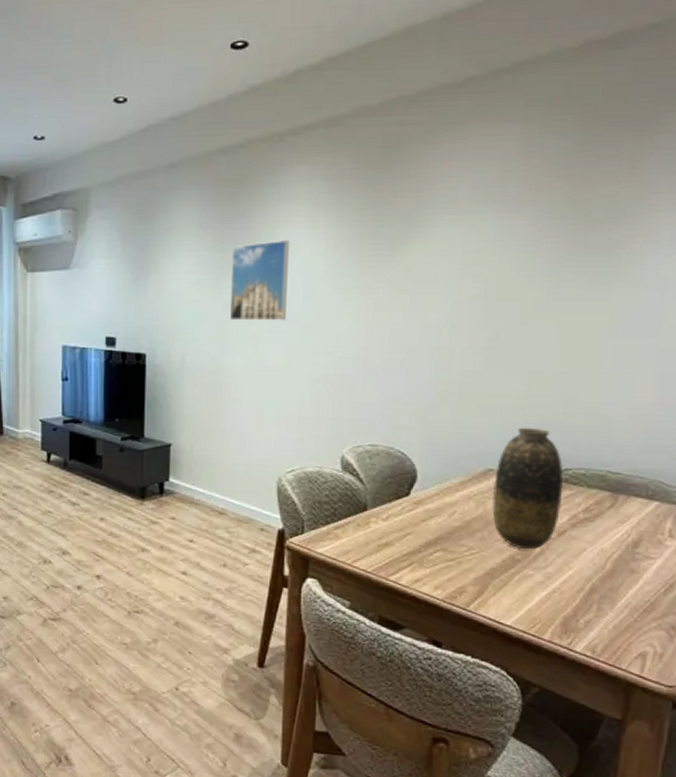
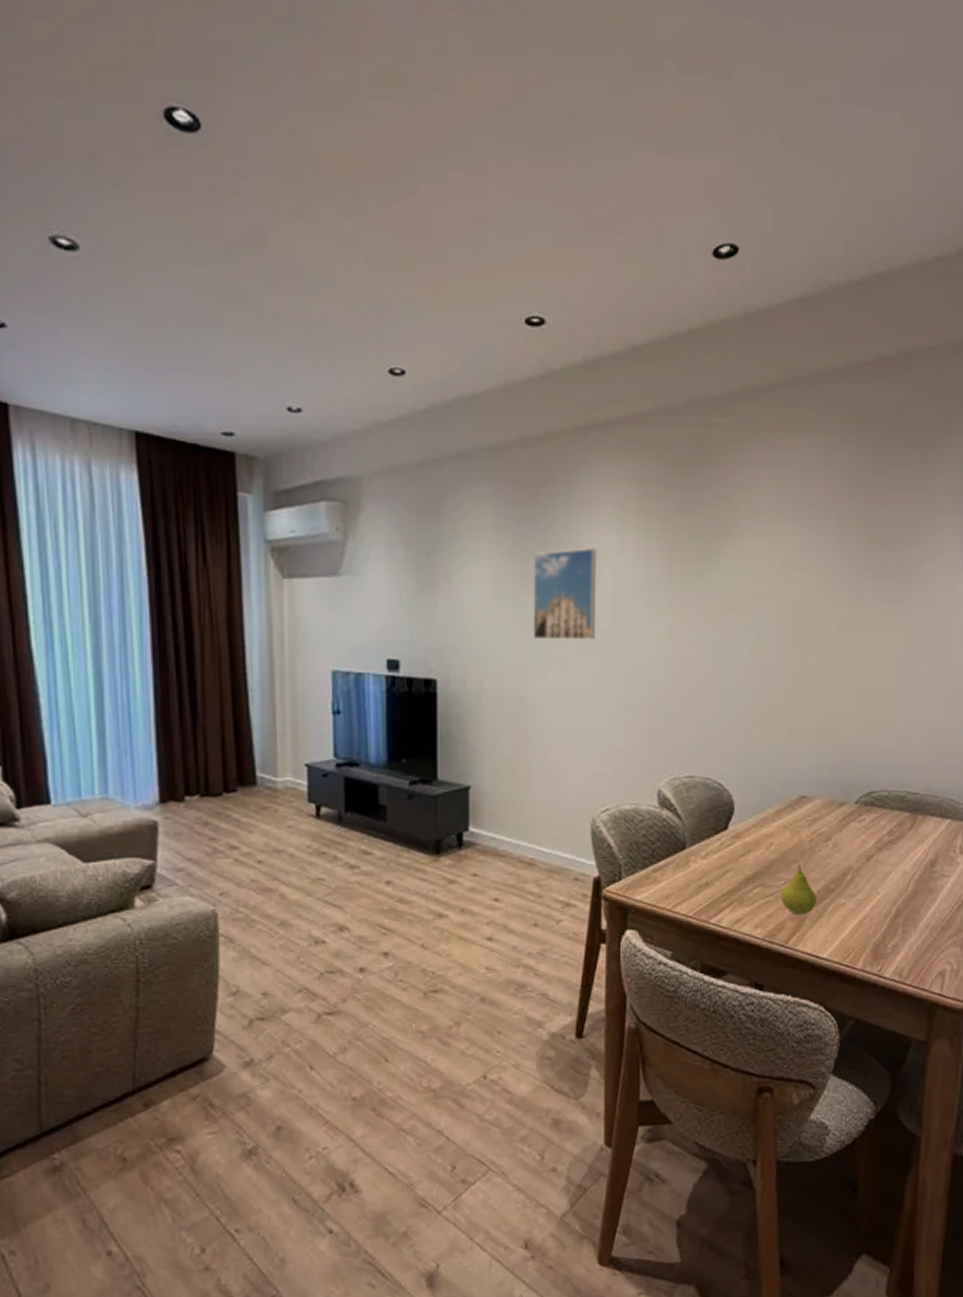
fruit: none [463,534,502,582] -> present [781,865,817,915]
vase: present [492,427,564,550] -> none [806,750,870,878]

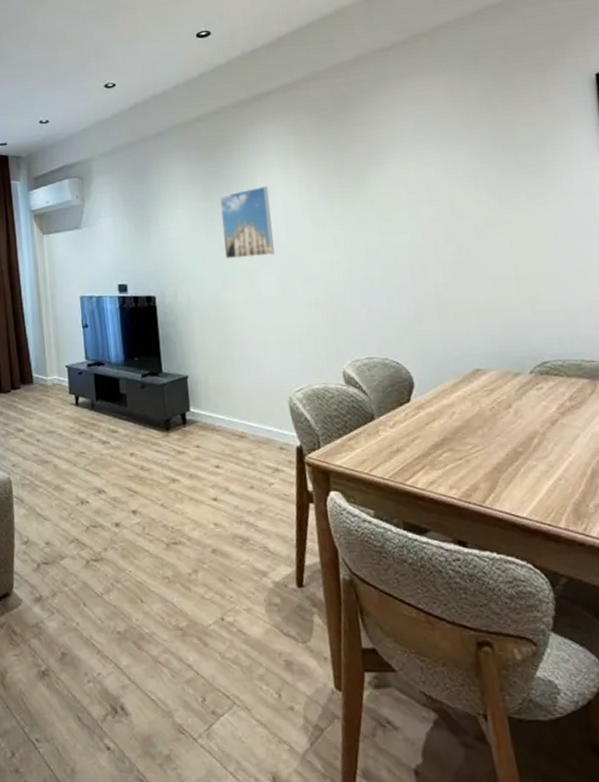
fruit: present [781,865,817,915] -> none [470,431,508,477]

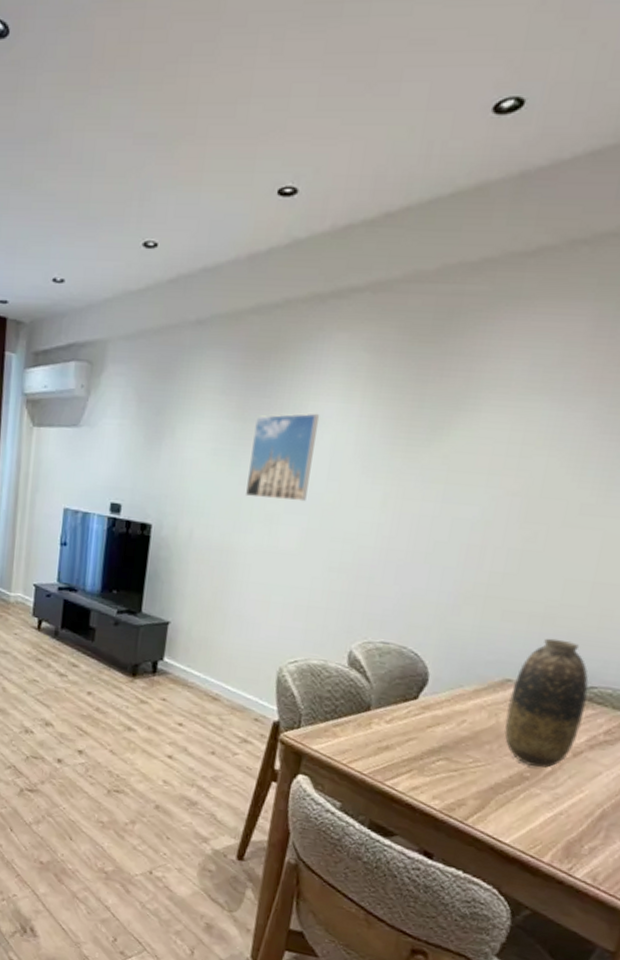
vase: none [482,327,549,442] -> present [504,638,589,768]

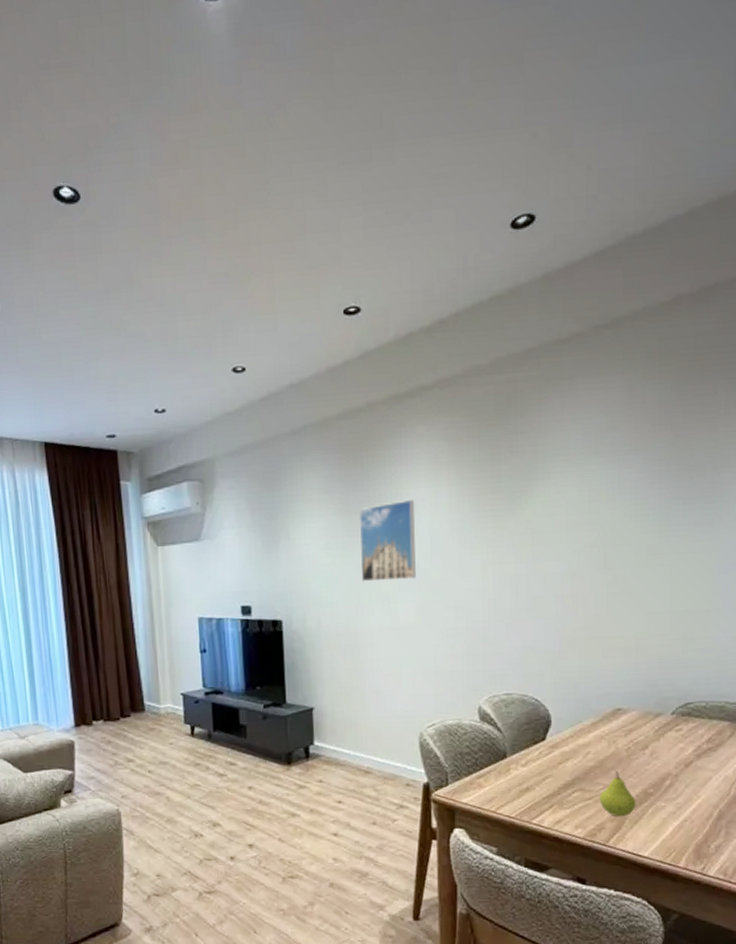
fruit: none [466,746,508,797] -> present [600,771,636,817]
vase: present [504,638,589,768] -> none [623,666,687,783]

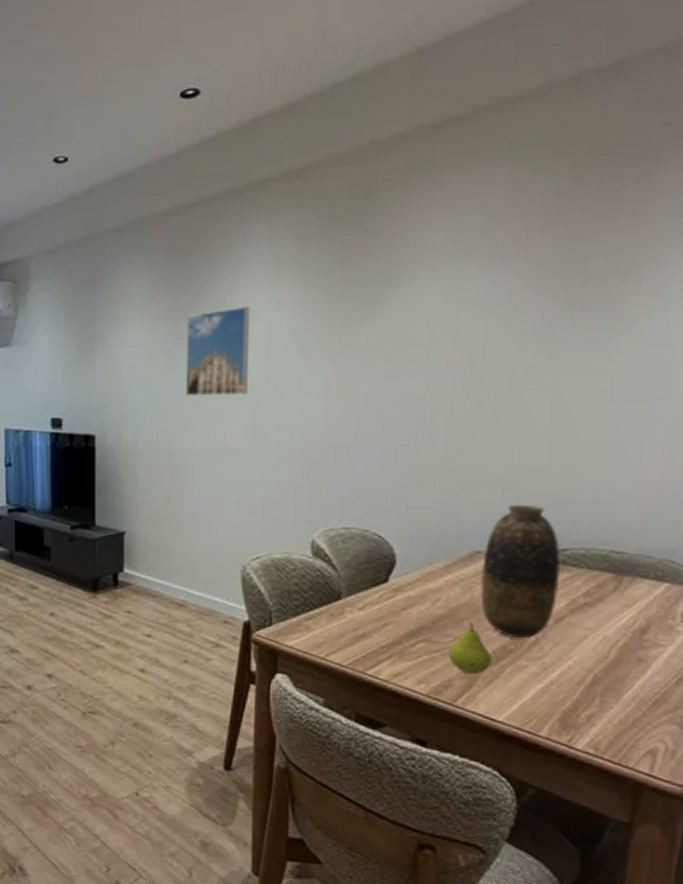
vase: none [623,666,687,783] -> present [480,504,562,639]

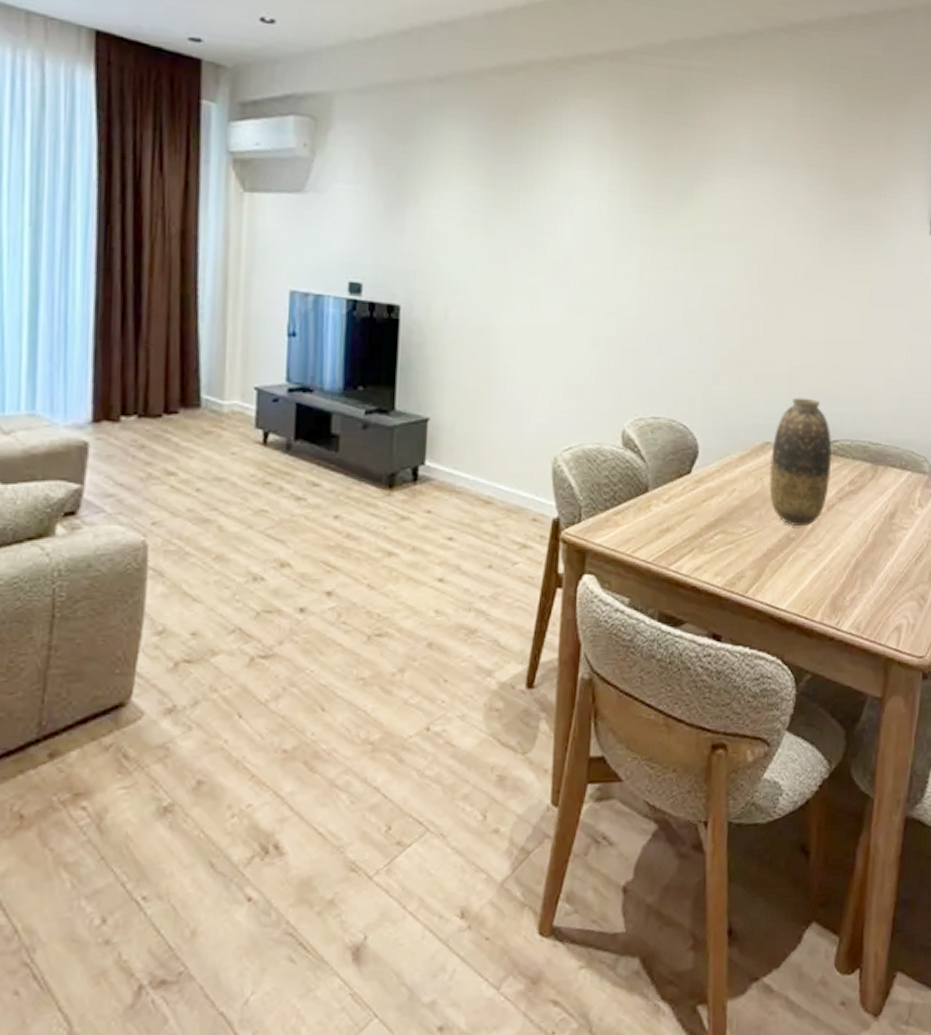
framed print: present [185,305,251,397] -> none [502,180,572,274]
fruit: present [448,622,492,675] -> none [741,512,778,564]

